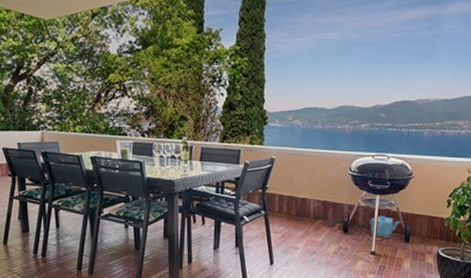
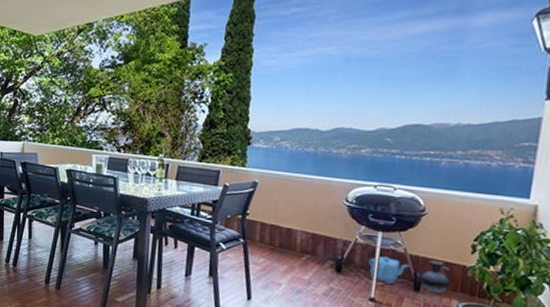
ceramic jug: none [410,216,432,242] -> present [420,260,451,293]

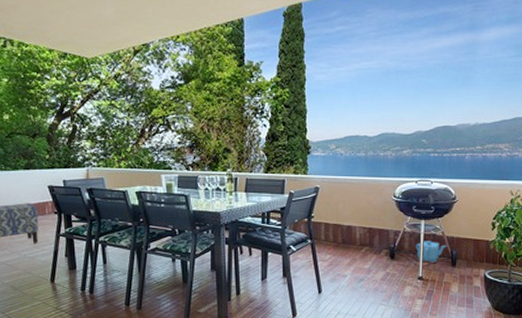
ceramic jug: present [420,260,451,293] -> none [456,239,478,265]

